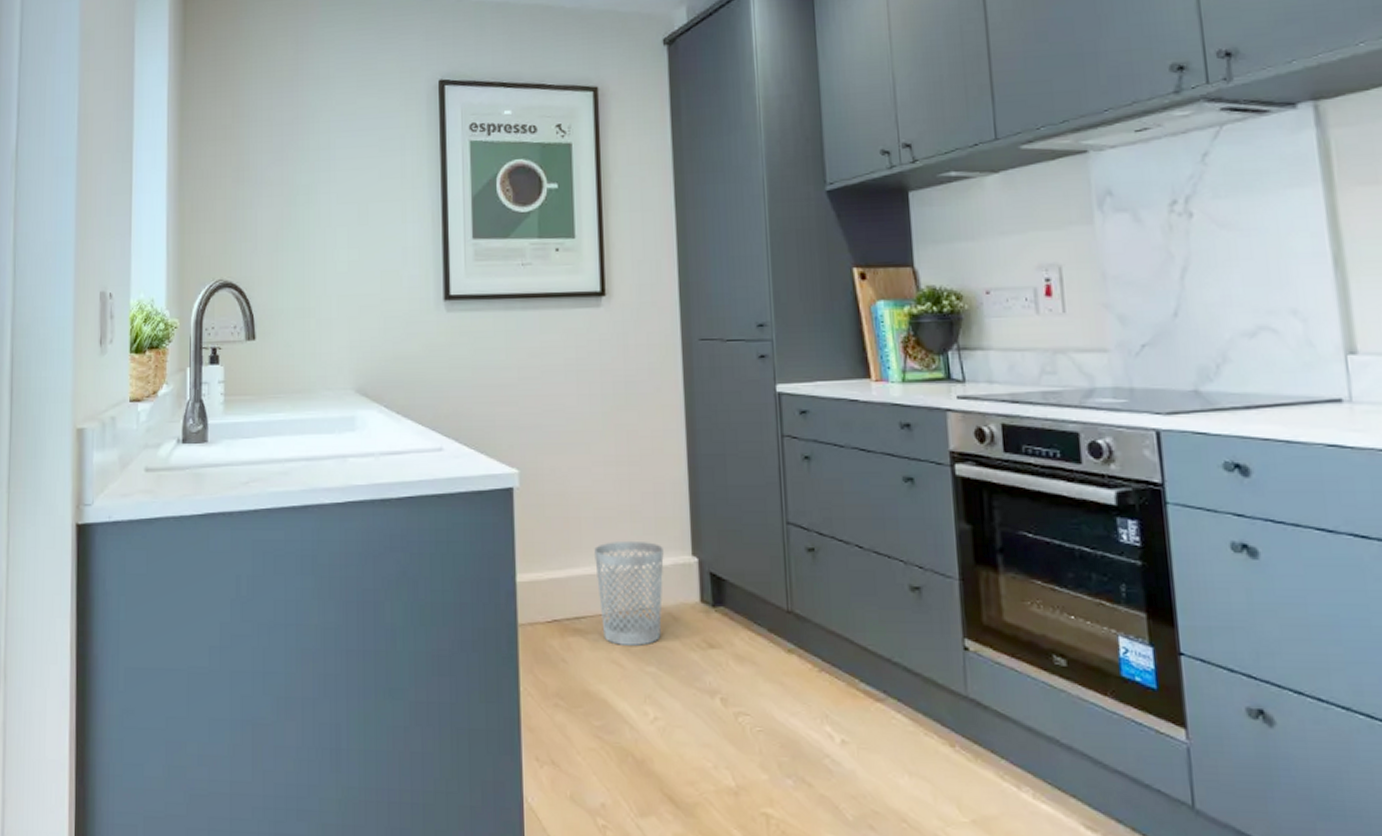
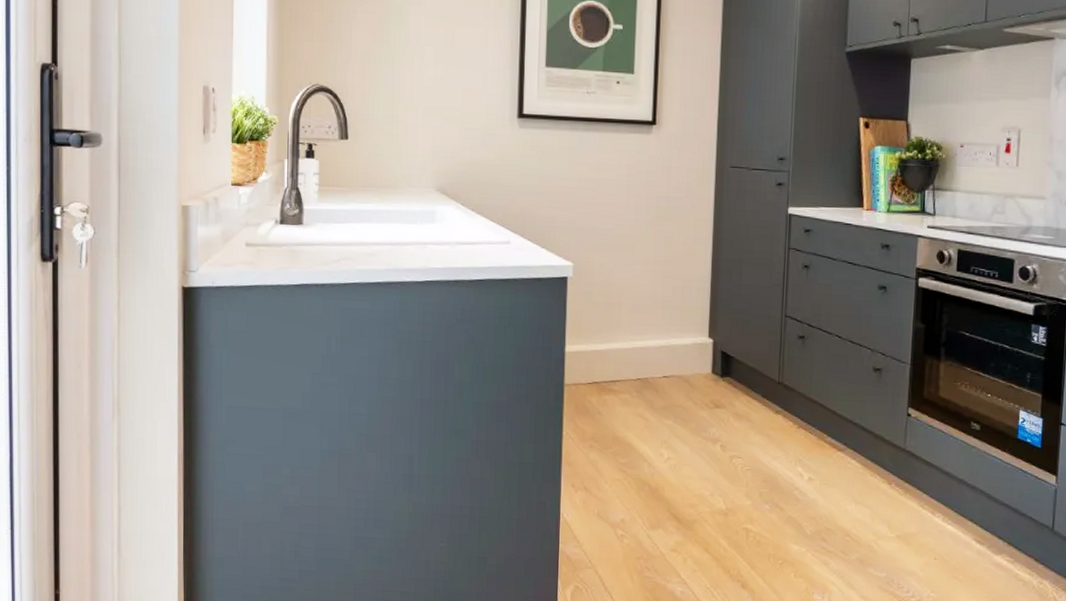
wastebasket: present [594,540,664,646] -> none [630,323,686,404]

